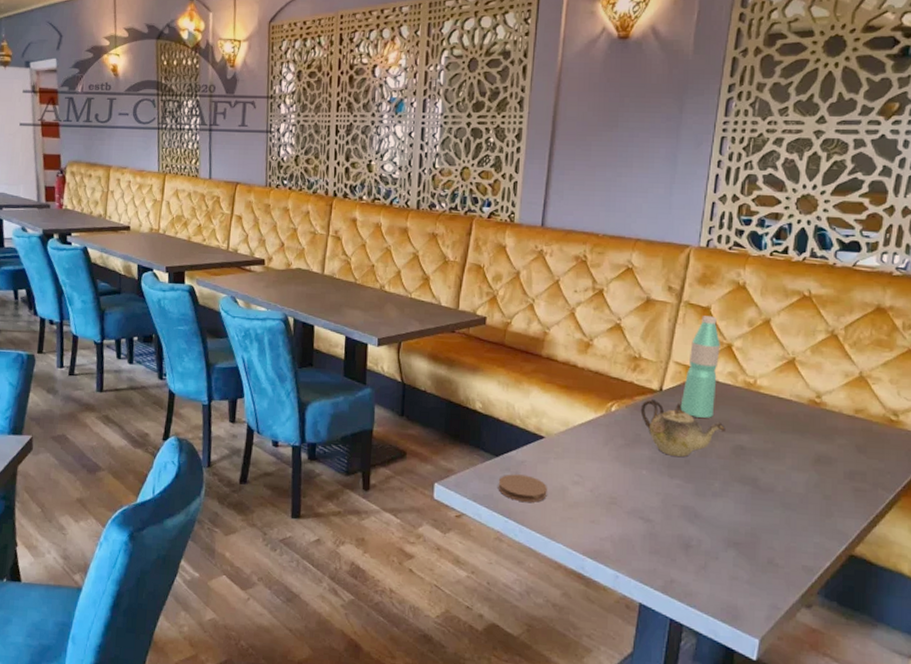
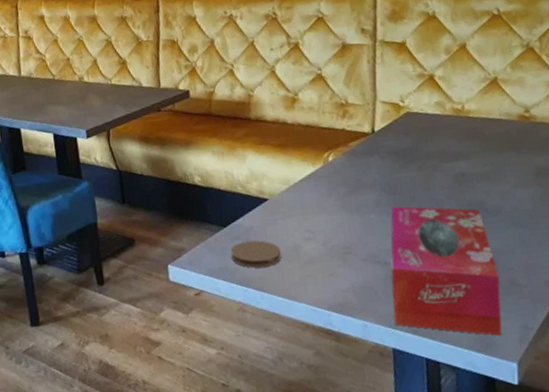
teapot: present [640,398,726,458] -> none [356,141,444,196]
tissue box: none [645,466,759,610] -> present [390,206,502,336]
water bottle: present [680,316,720,418] -> none [393,50,429,153]

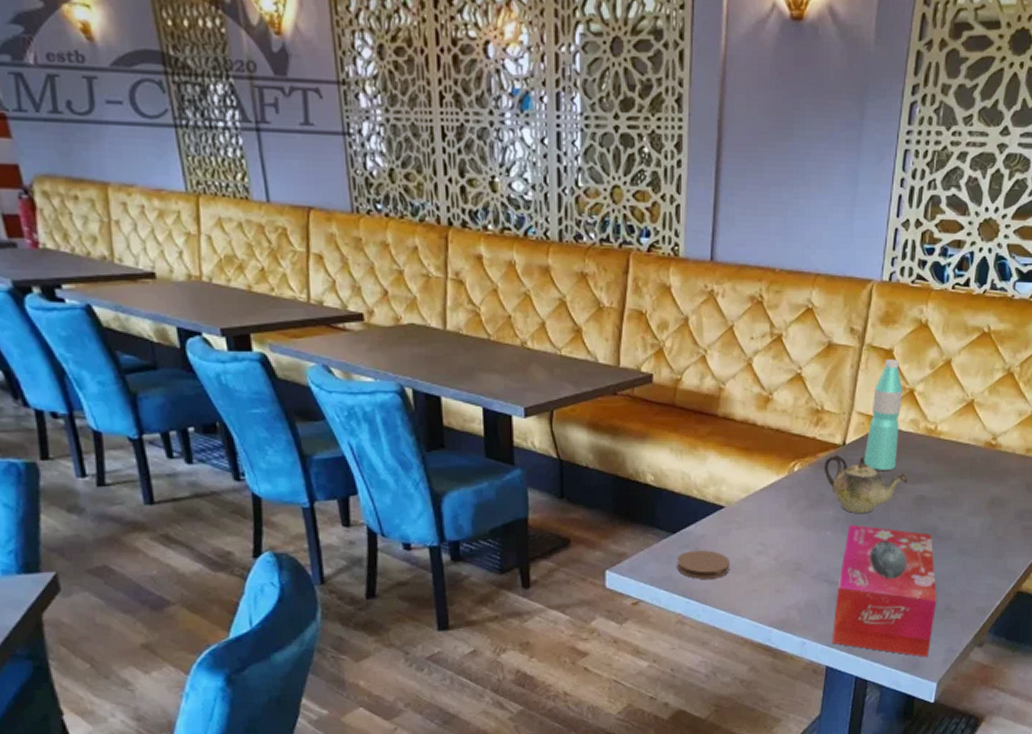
teapot: none [356,141,444,196] -> present [824,454,908,514]
water bottle: none [393,50,429,153] -> present [863,359,903,470]

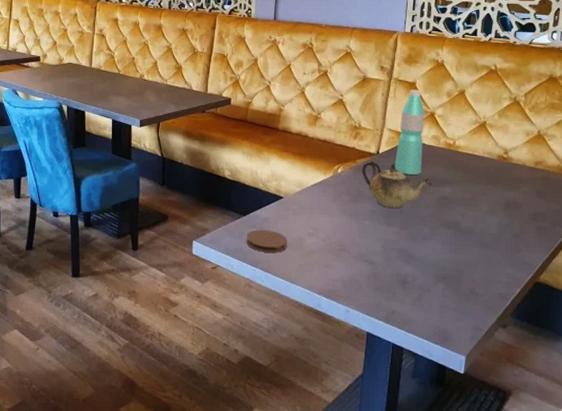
tissue box: present [831,524,937,657] -> none [371,216,462,333]

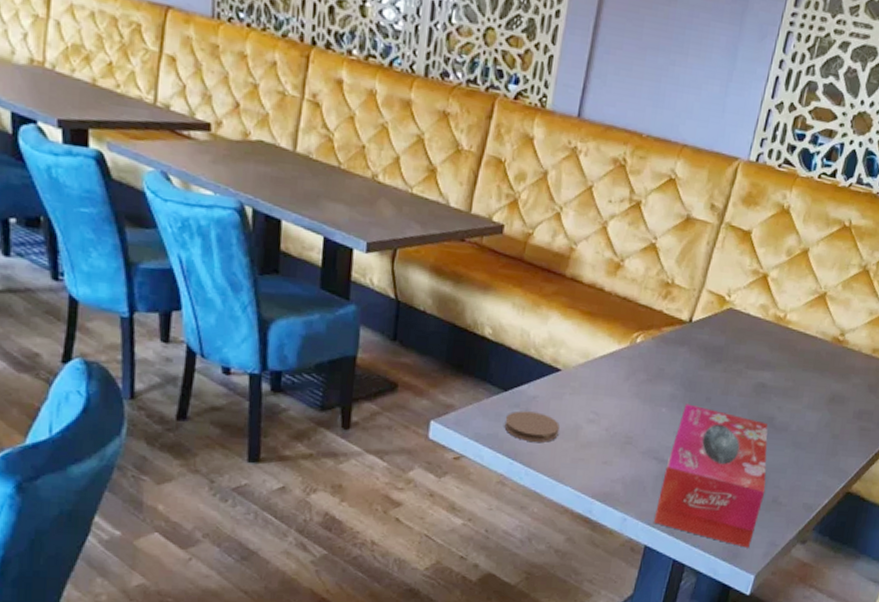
teapot: present [362,160,432,209] -> none [666,330,750,395]
tissue box: none [371,216,462,333] -> present [653,403,768,548]
water bottle: present [394,90,425,175] -> none [708,240,757,353]

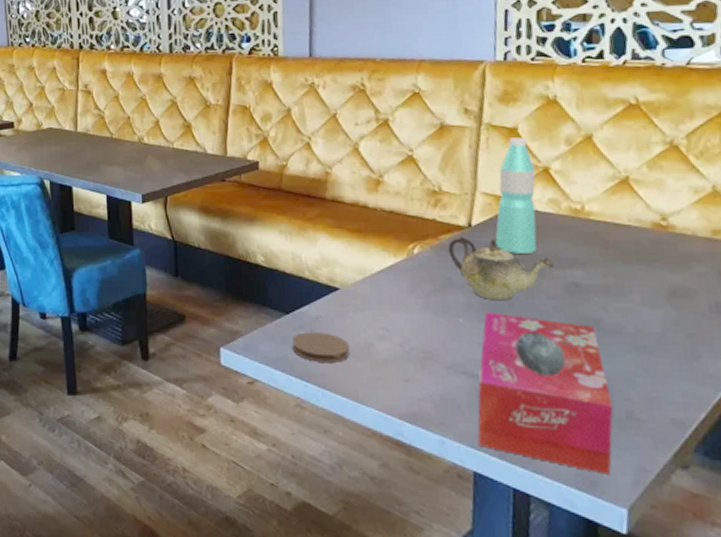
teapot: none [666,330,750,395] -> present [448,236,554,301]
water bottle: none [708,240,757,353] -> present [495,137,537,253]

